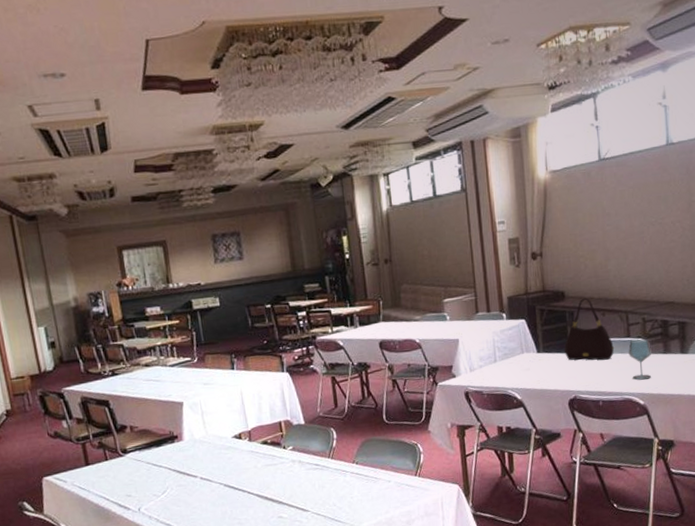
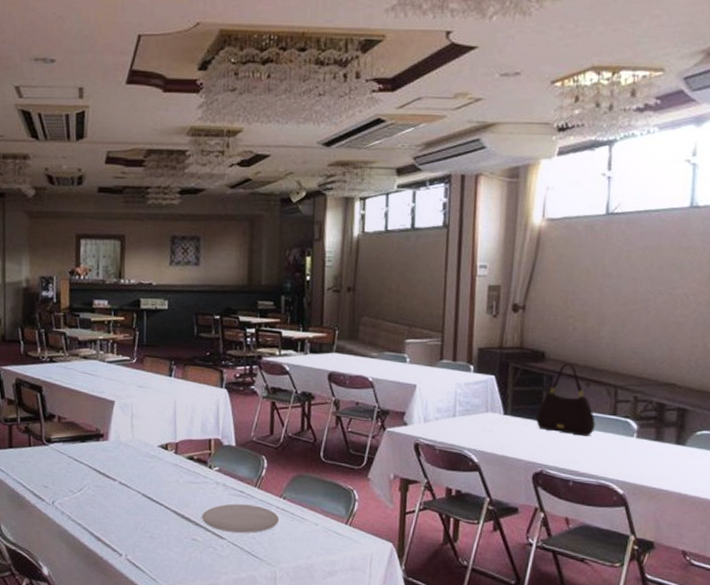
plate: none [284,474,356,504] -> present [202,503,280,534]
wine glass: present [628,339,652,380] -> none [612,420,641,467]

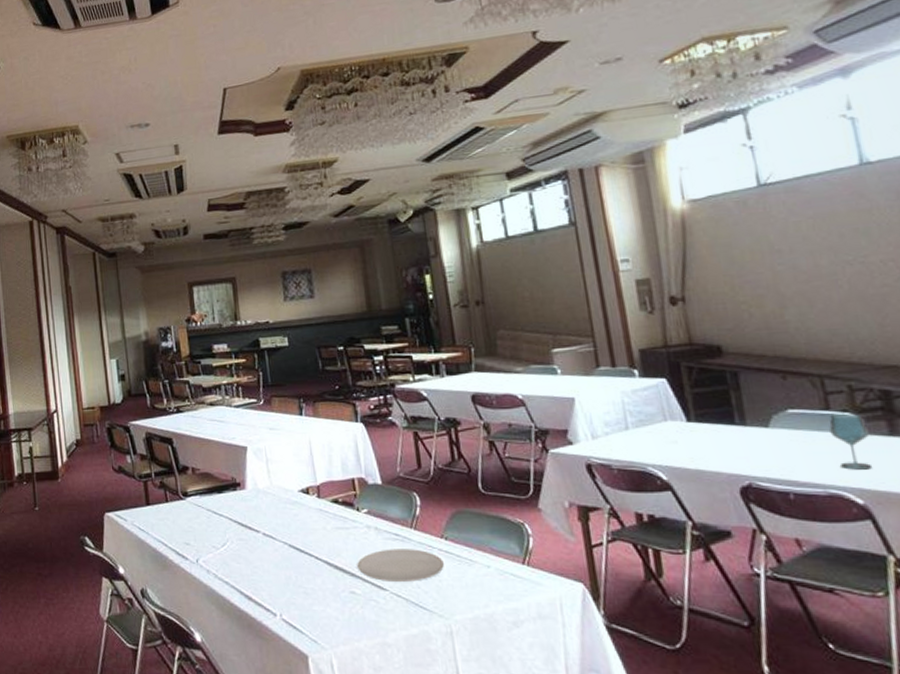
handbag: present [536,362,596,436] -> none [727,354,807,438]
wine glass: none [612,420,641,467] -> present [829,414,871,470]

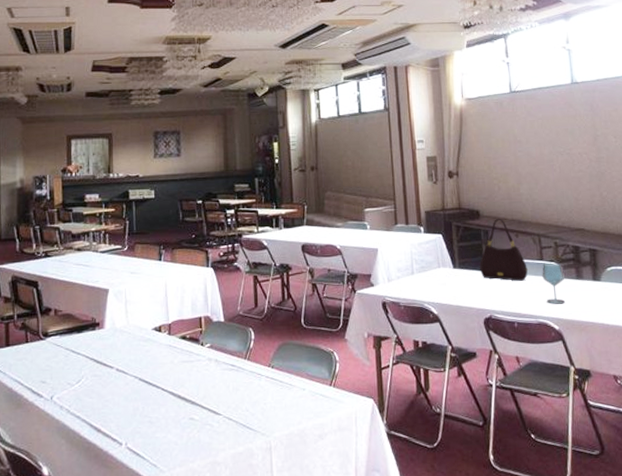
plate: present [357,549,445,583] -> none [197,377,270,408]
handbag: none [727,354,807,438] -> present [480,218,529,281]

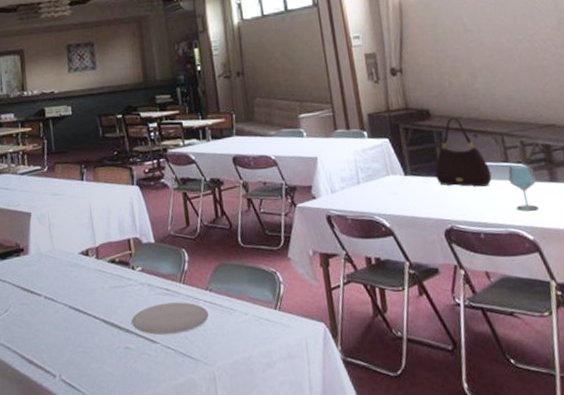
plate: none [197,377,270,408] -> present [131,302,209,335]

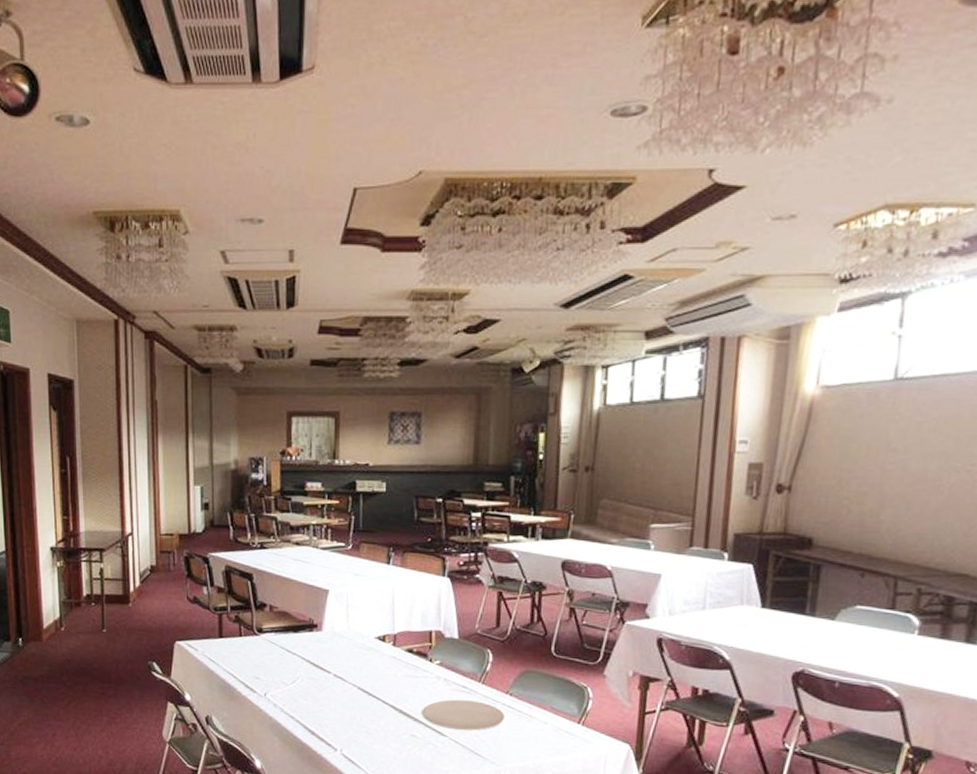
handbag: present [434,117,492,187] -> none [799,550,870,633]
wine glass: present [508,165,538,211] -> none [888,614,924,667]

